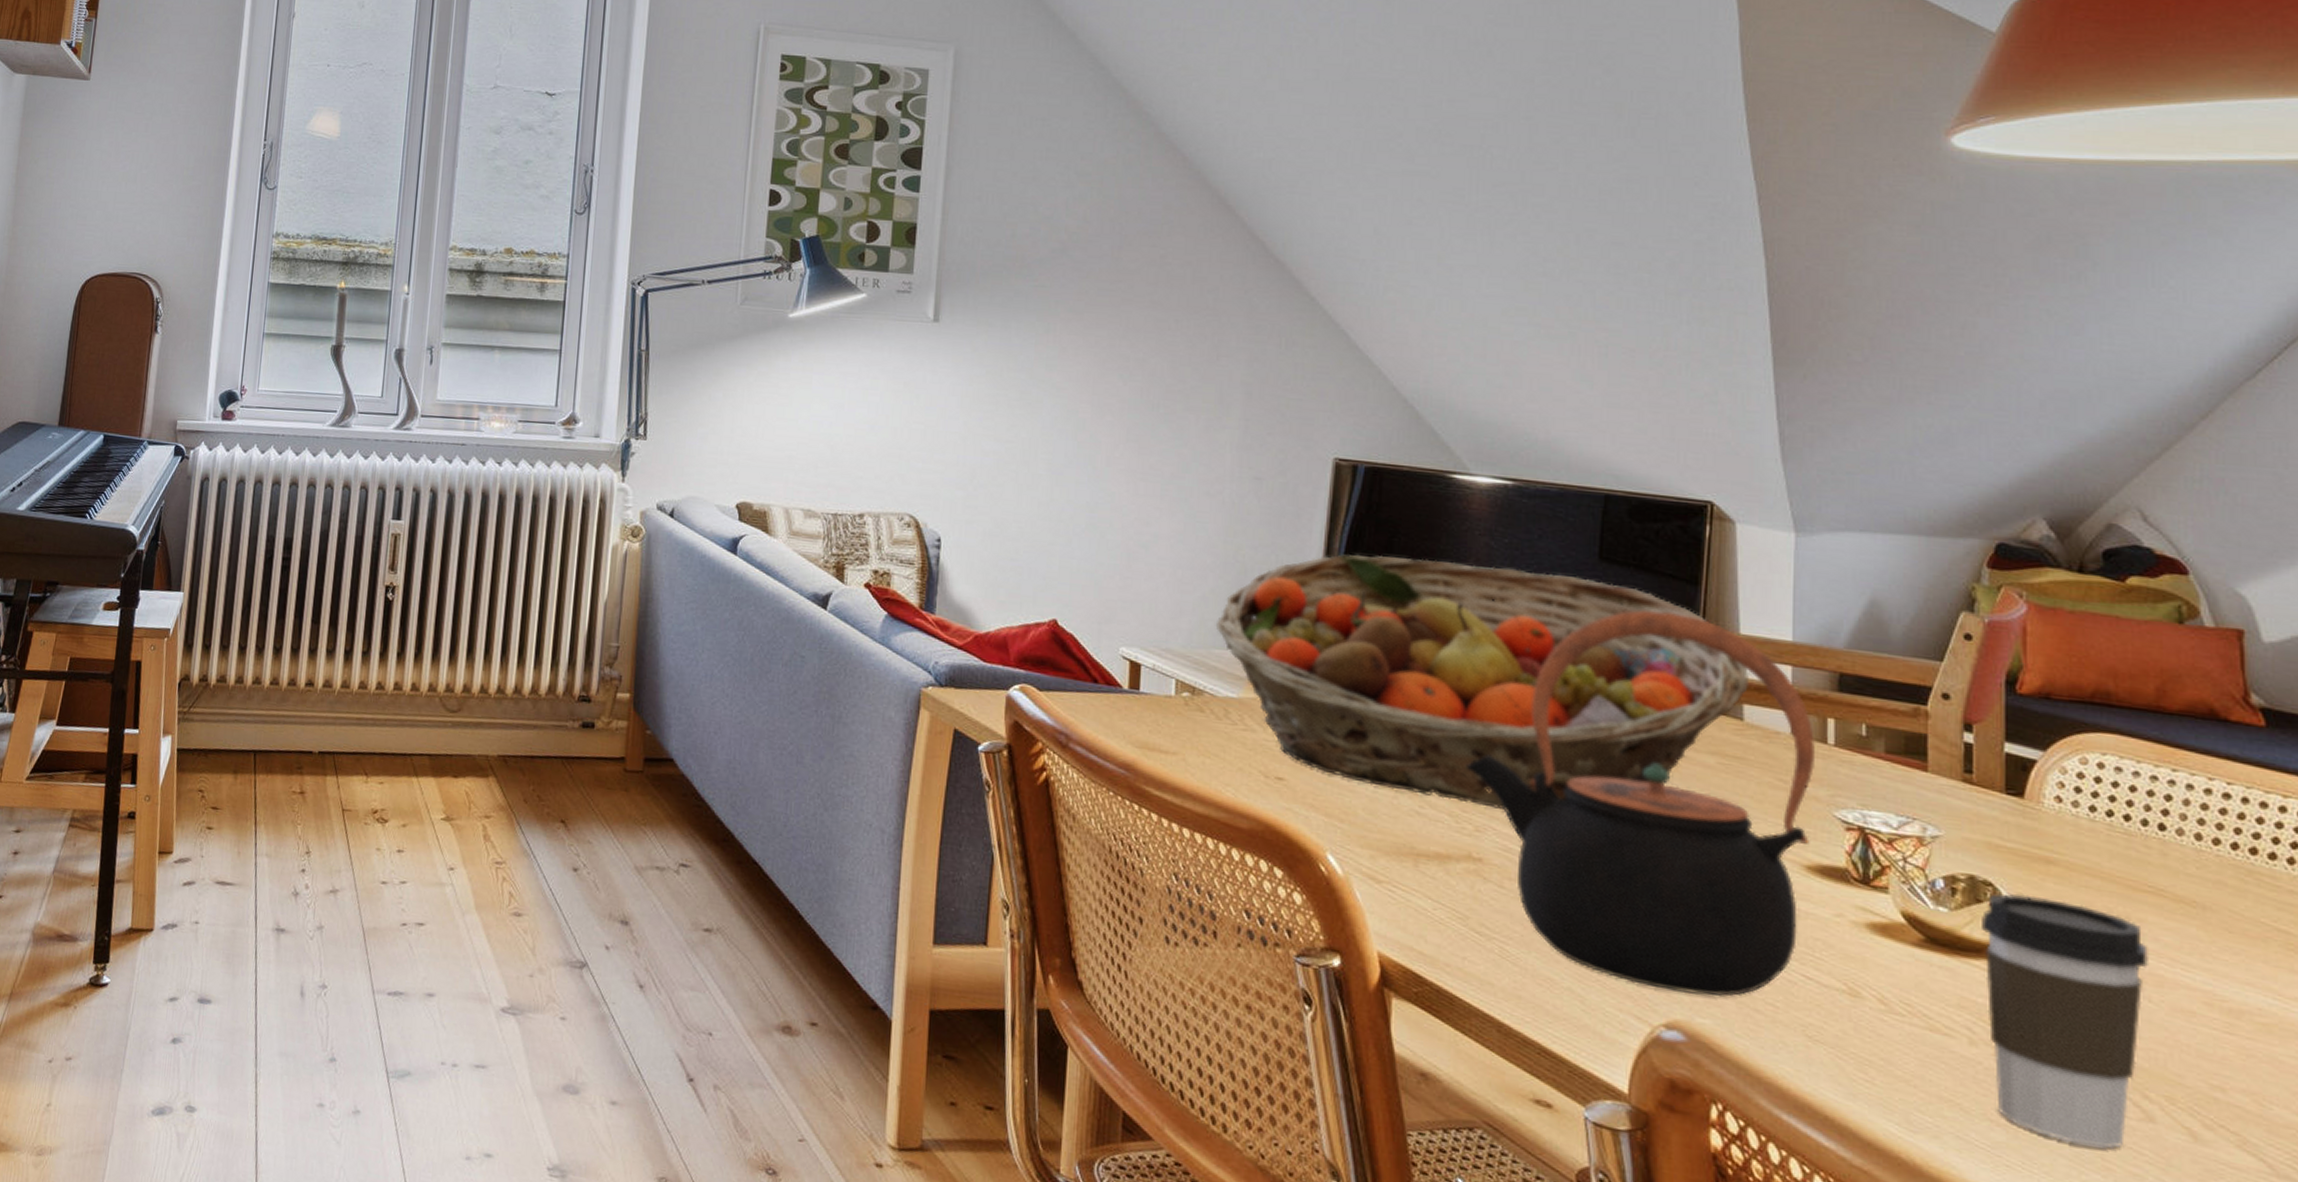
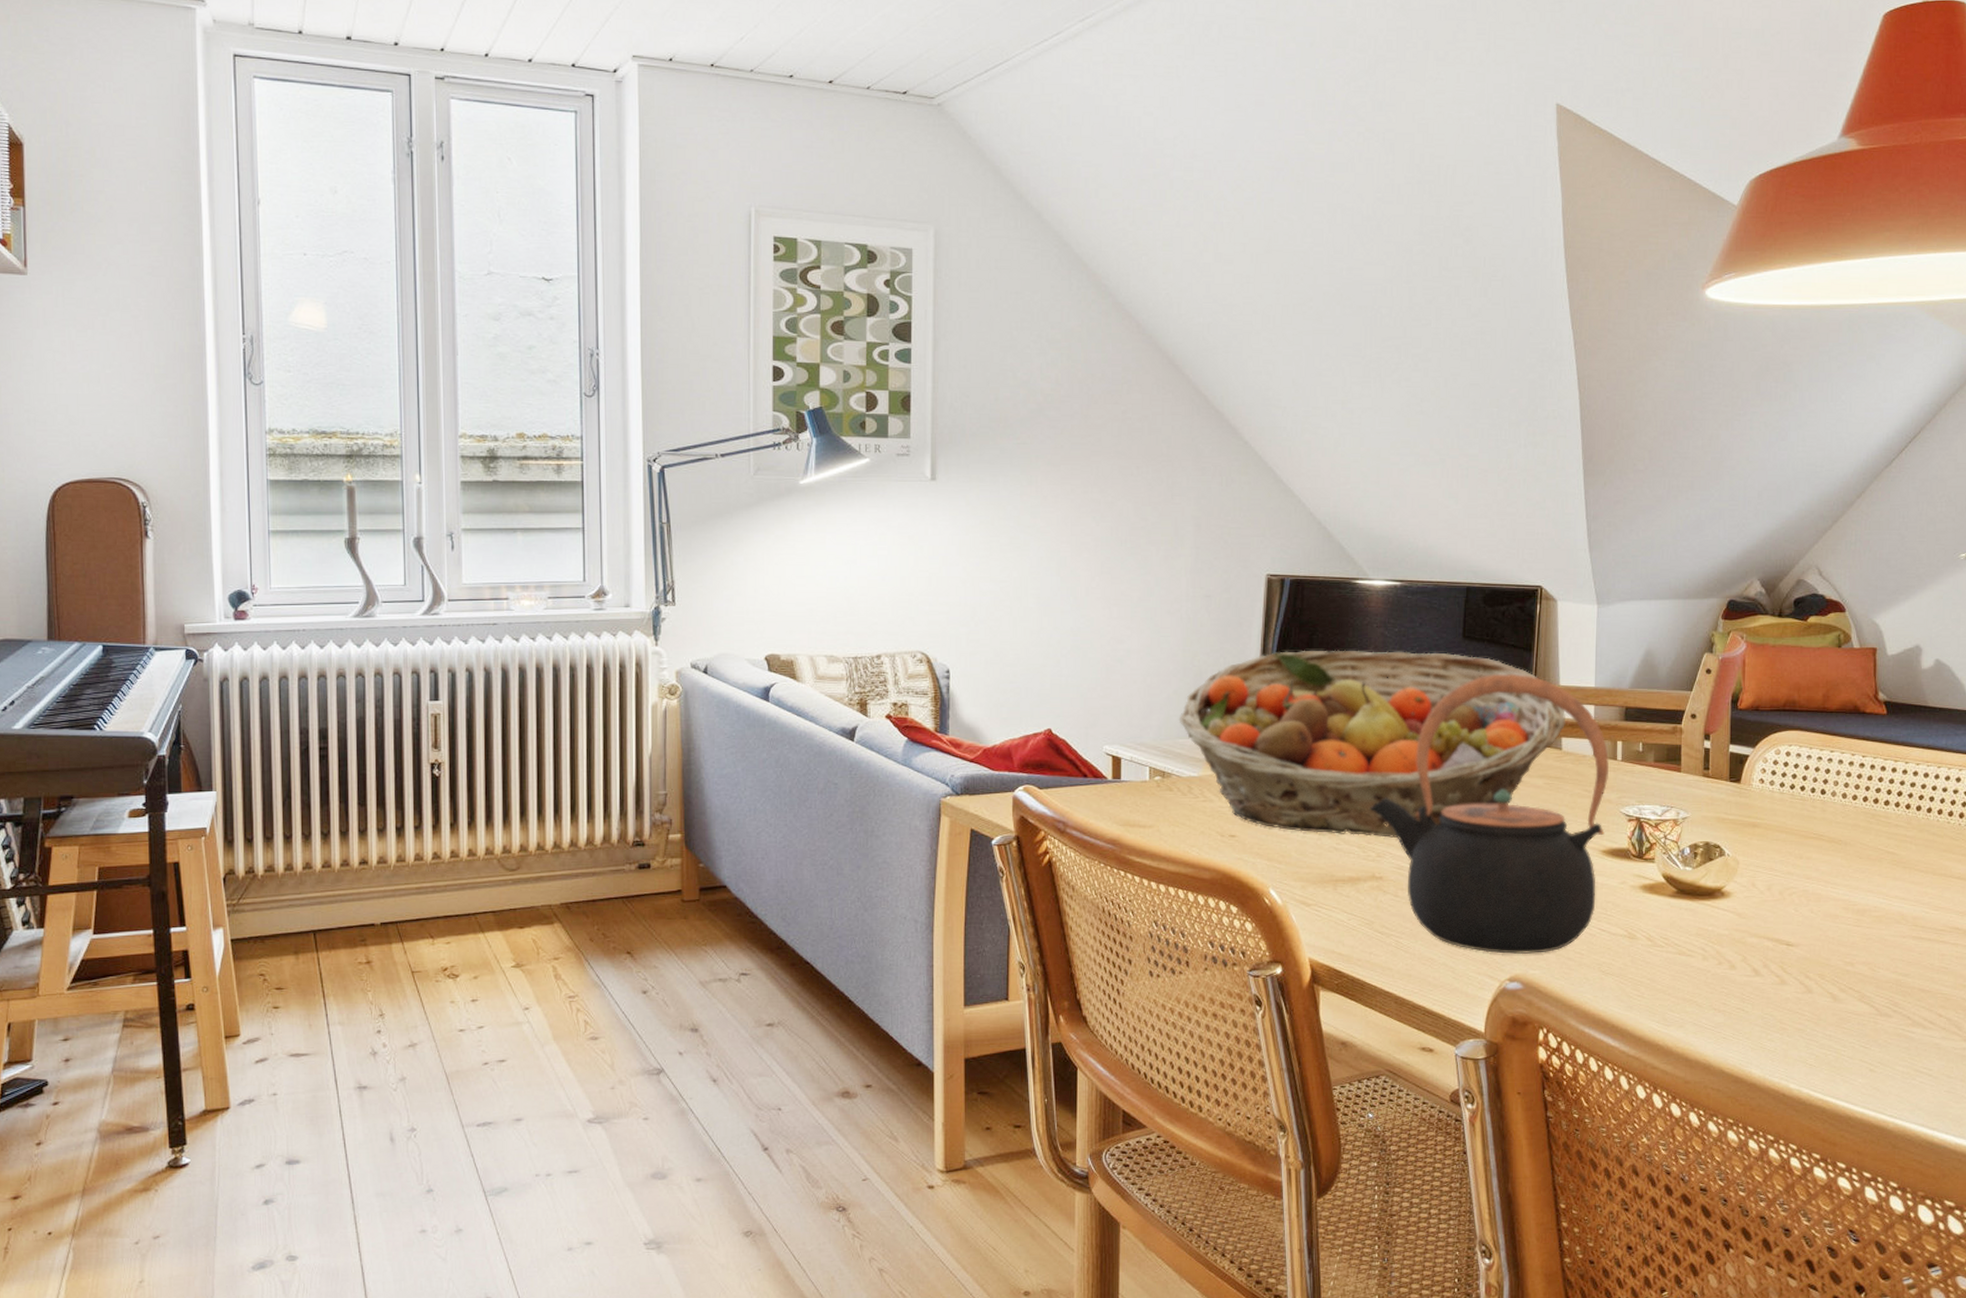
coffee cup: present [1982,893,2148,1149] -> none [1712,851,1812,1016]

